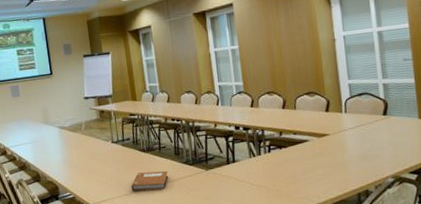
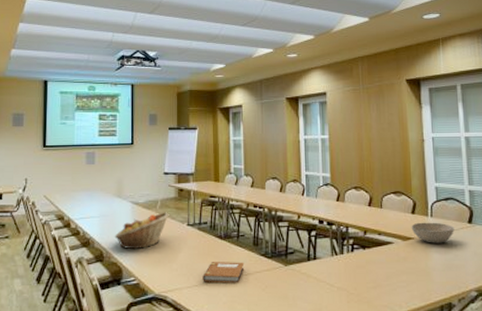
fruit basket: none [47,133,94,169] -> present [114,212,169,250]
bowl: none [326,117,369,138] -> present [411,222,454,243]

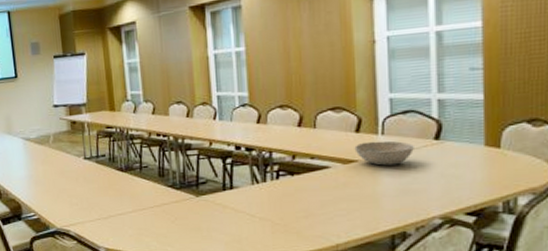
fruit basket: present [114,212,169,250] -> none [9,146,64,186]
notebook: present [203,262,245,284] -> none [105,194,151,216]

